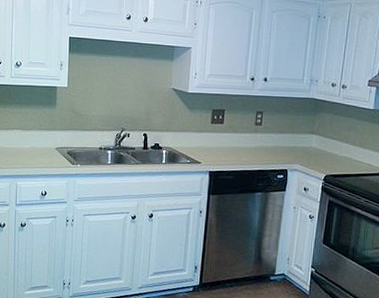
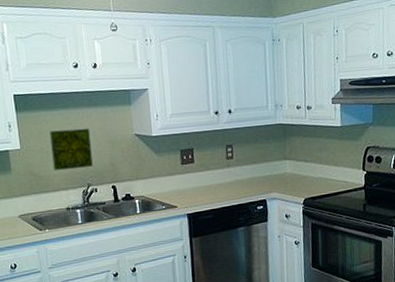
decorative tile: none [94,75,132,113] -> present [50,128,93,171]

